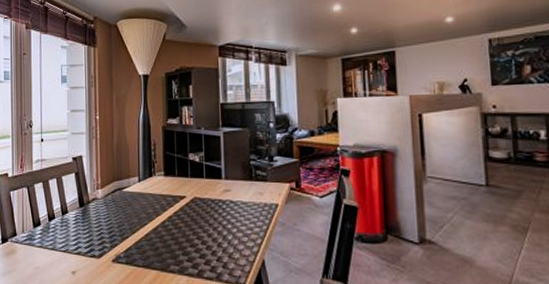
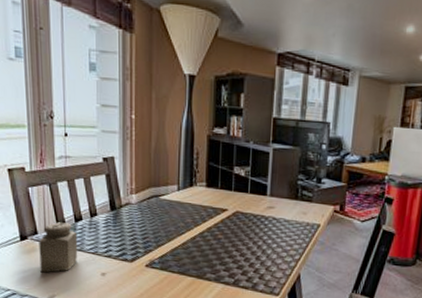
salt shaker: none [17,222,51,275] -> present [39,222,78,273]

